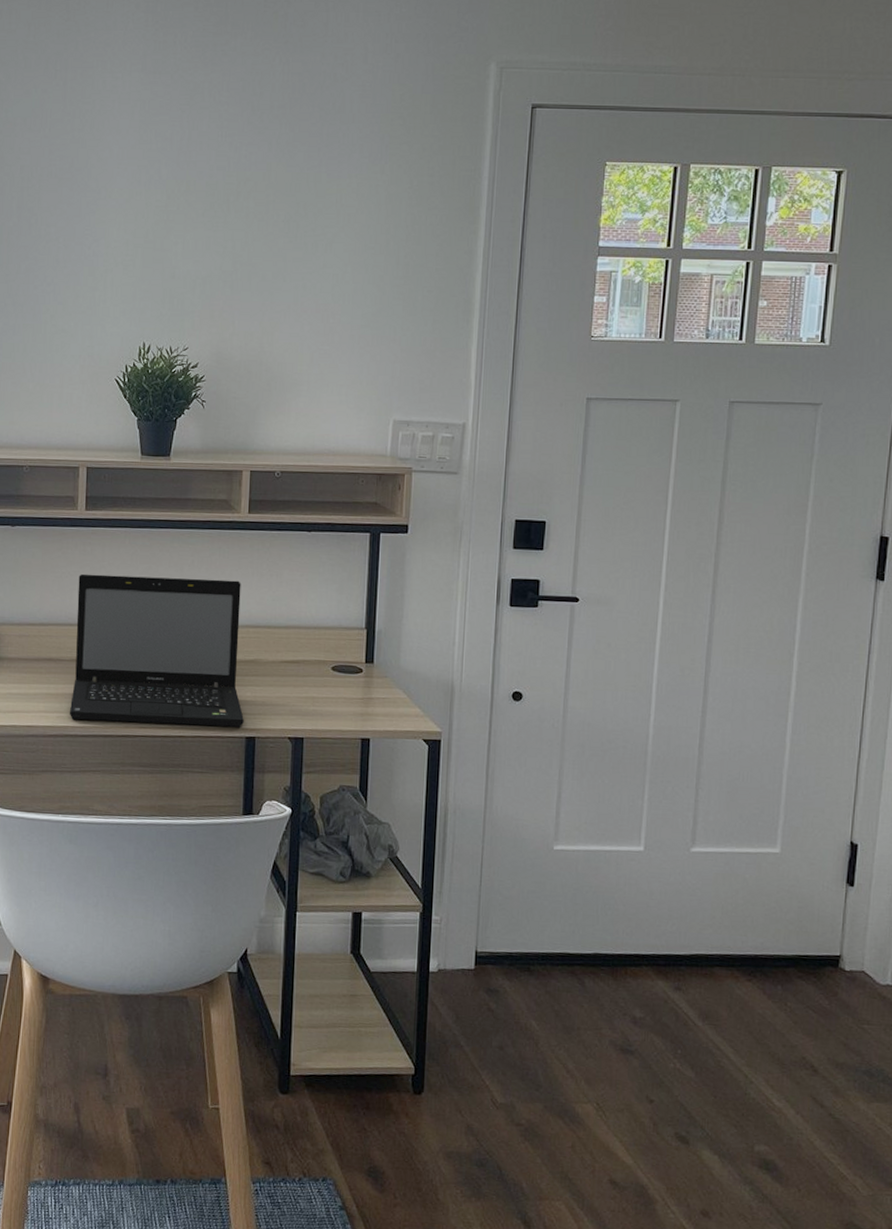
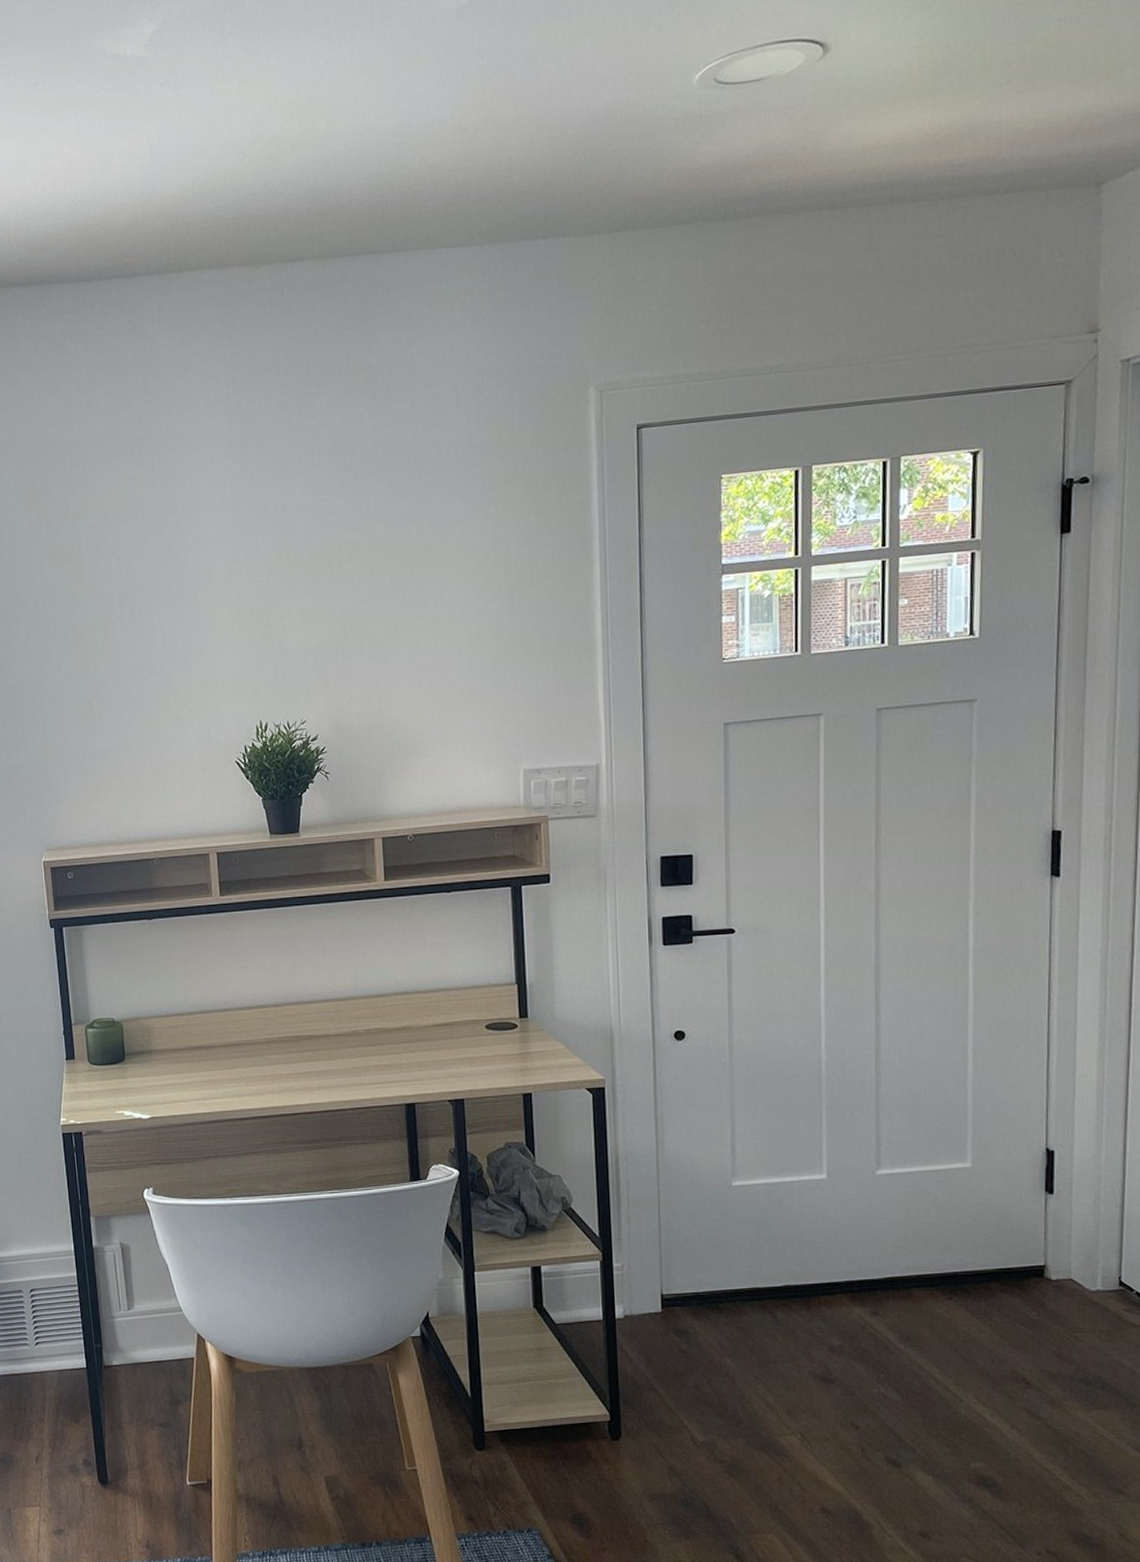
laptop: present [69,573,245,727] -> none [220,949,403,1104]

